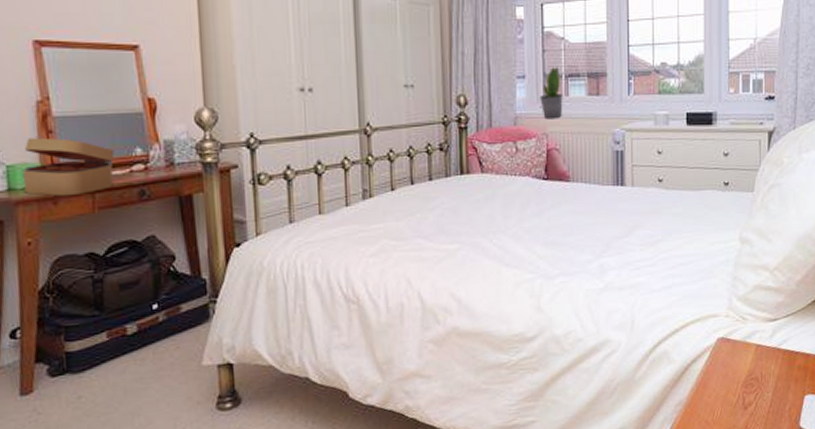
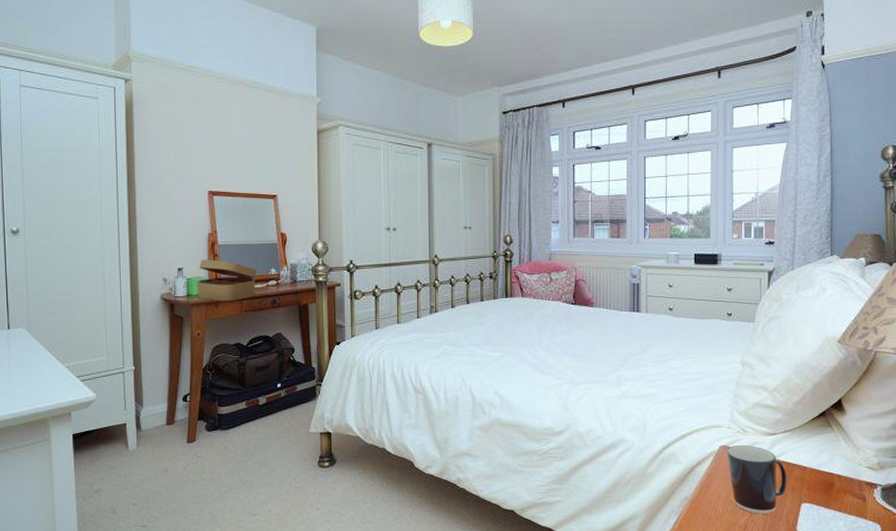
potted plant: present [540,66,563,120] -> none [570,213,589,256]
mug: none [724,335,789,413] -> present [726,445,787,514]

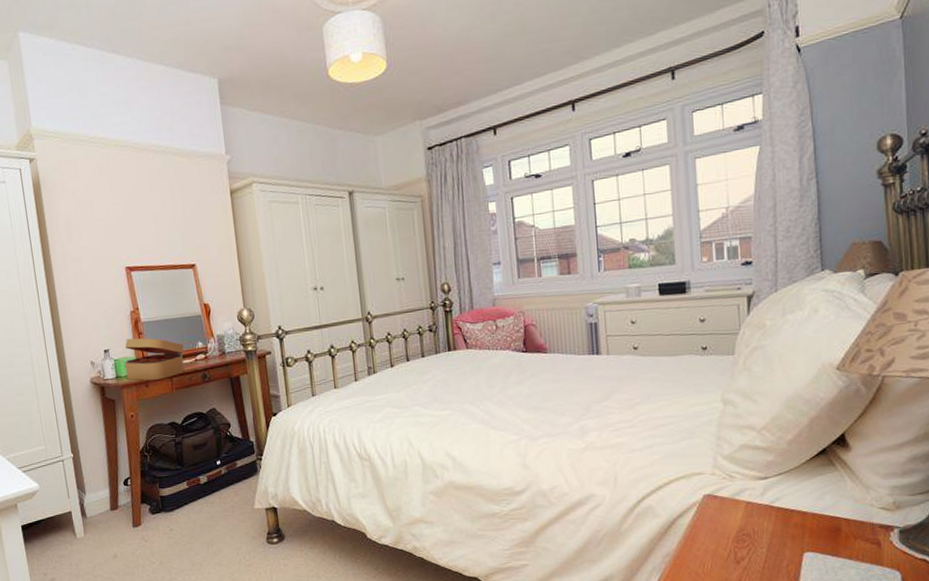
mug: present [726,445,787,514] -> none [711,492,785,567]

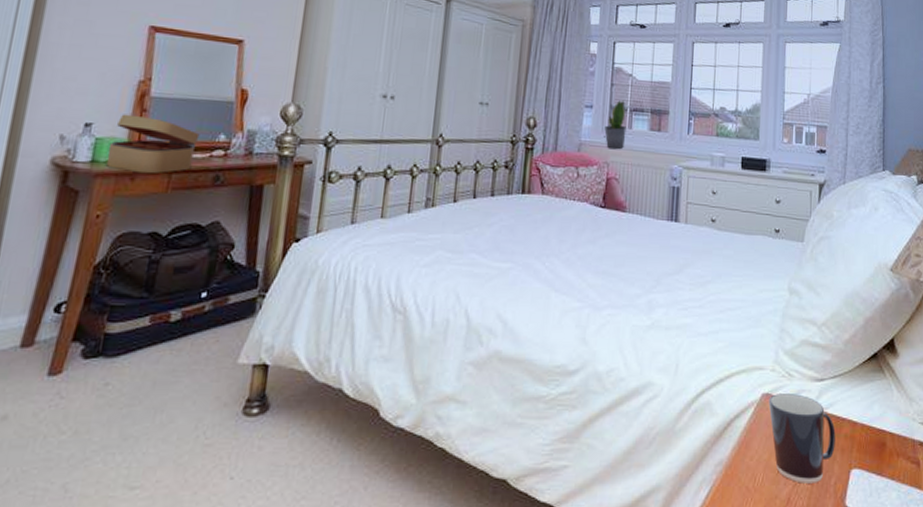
potted plant: none [515,251,537,299] -> present [604,99,627,150]
mug: none [711,492,785,567] -> present [768,392,836,484]

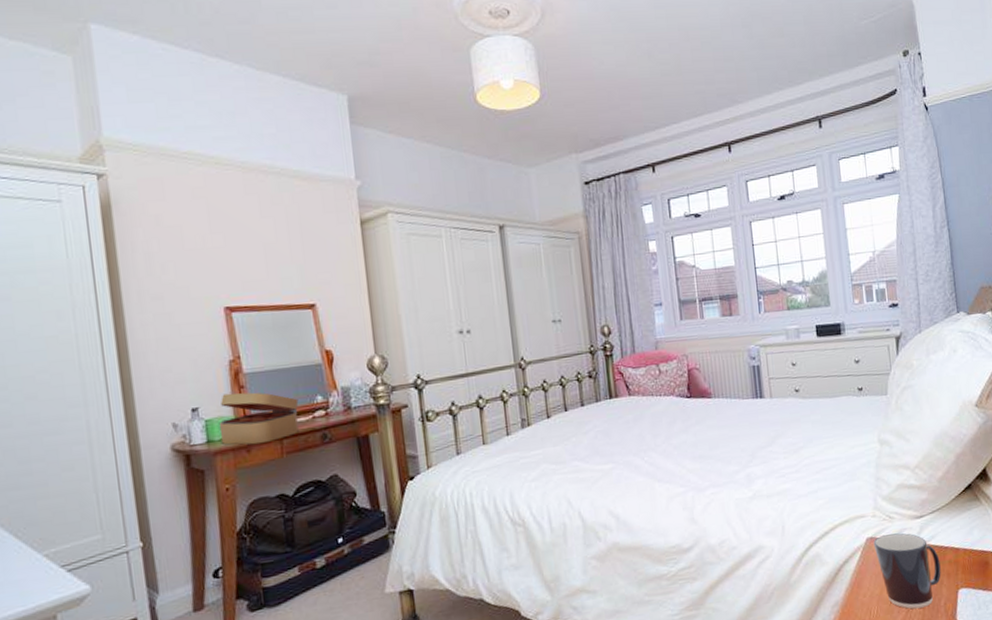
potted plant: present [604,99,627,150] -> none [677,291,700,342]

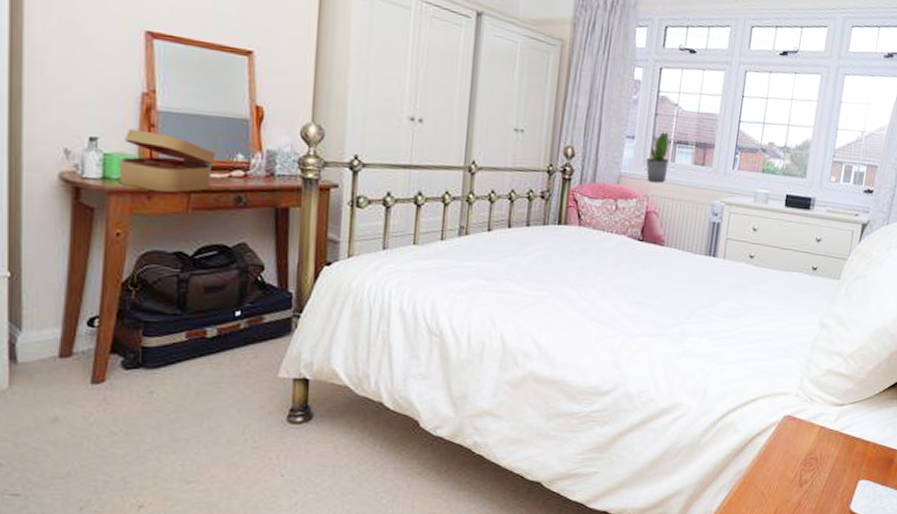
potted plant: none [677,291,700,342] -> present [645,131,669,183]
mug: present [873,533,941,609] -> none [789,415,849,491]

